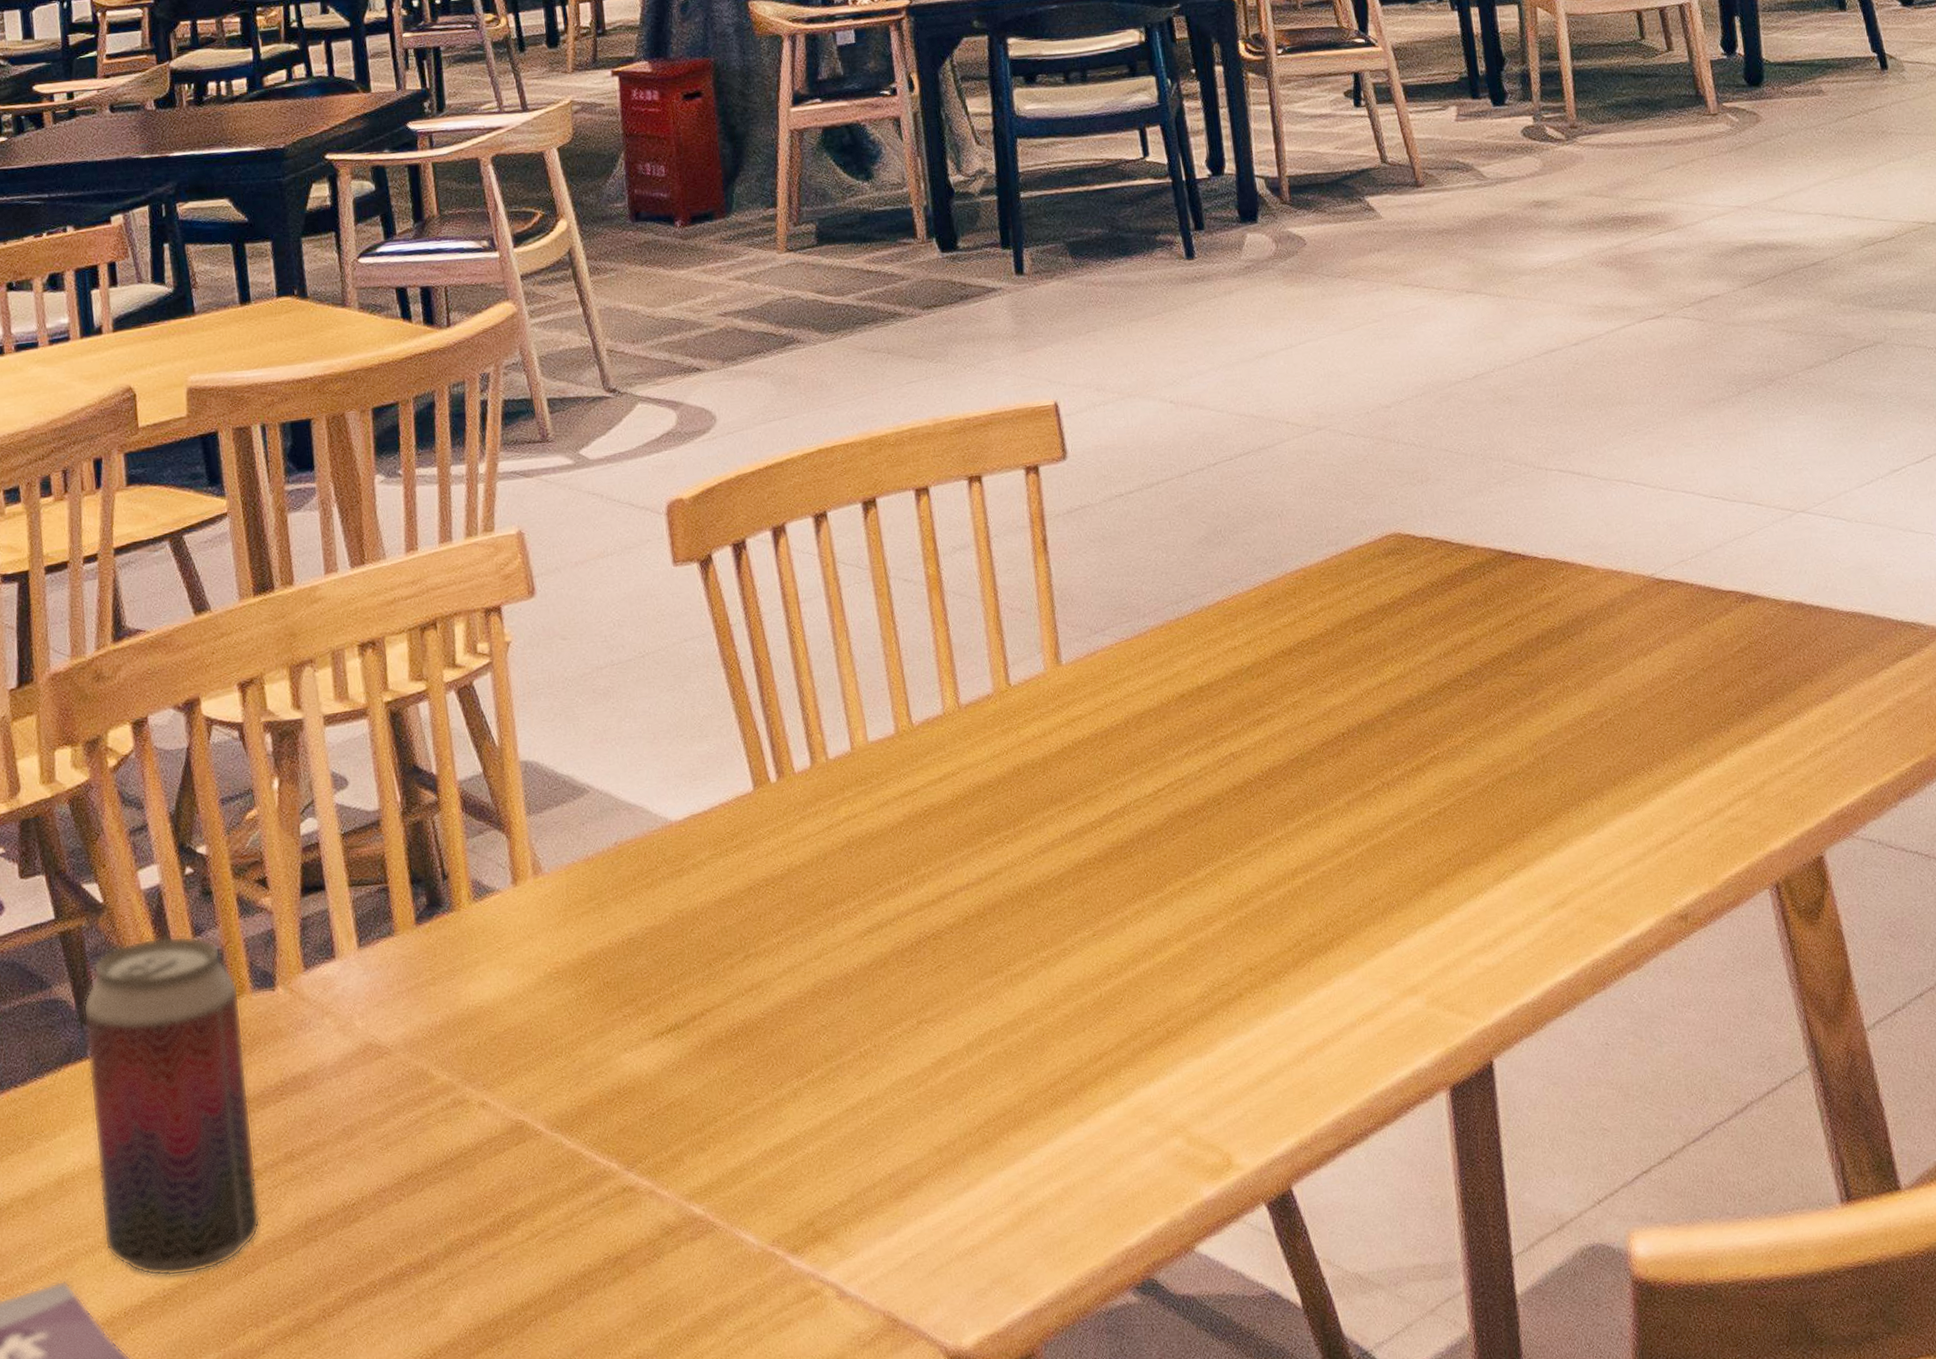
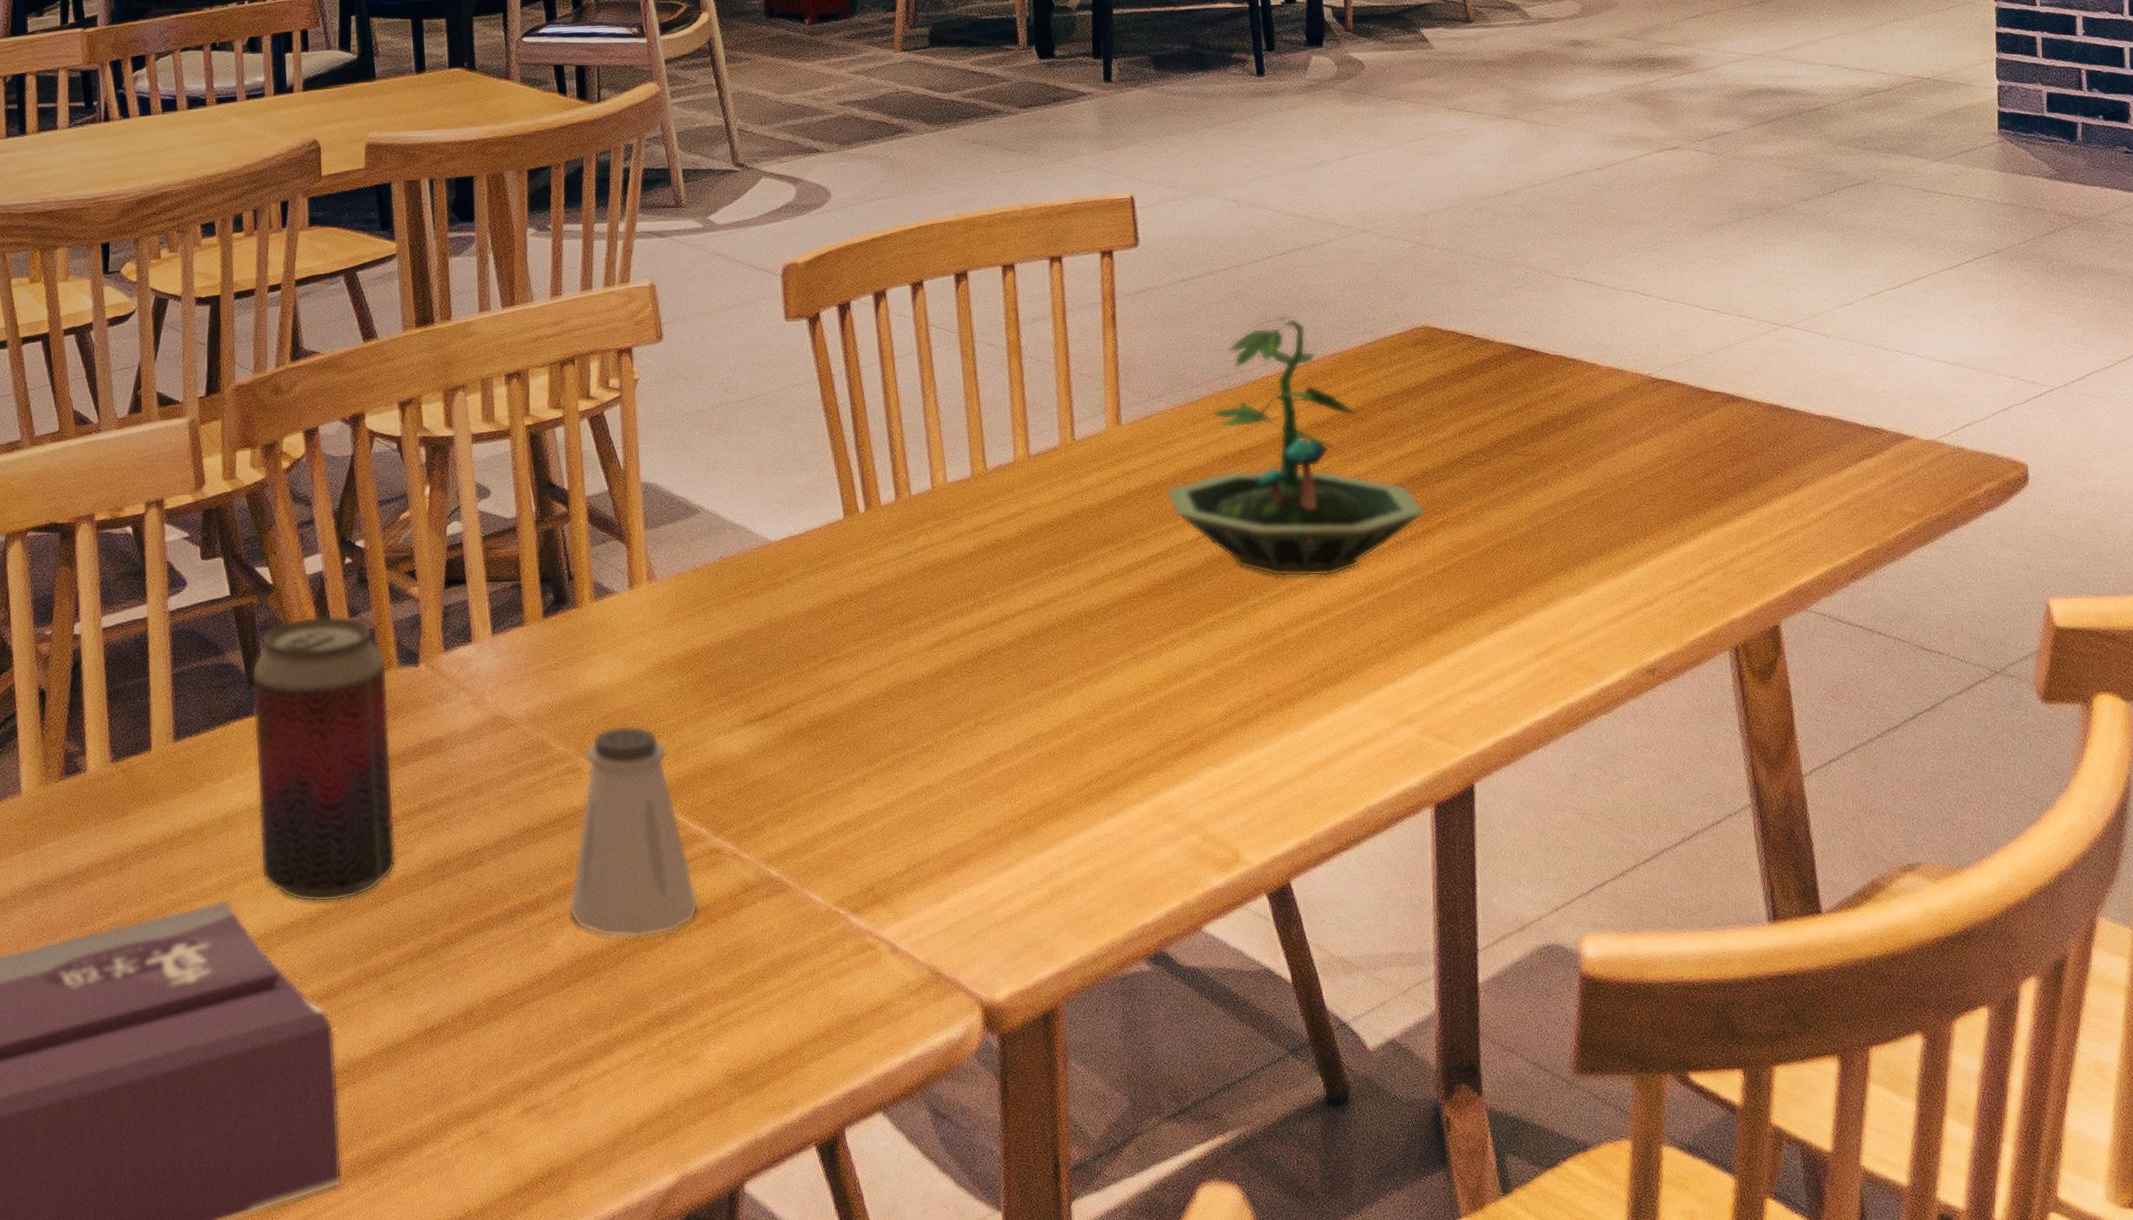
saltshaker: none [463,1046,613,1298] -> present [569,726,699,938]
terrarium: none [1118,529,1413,831] -> present [1166,315,1426,577]

